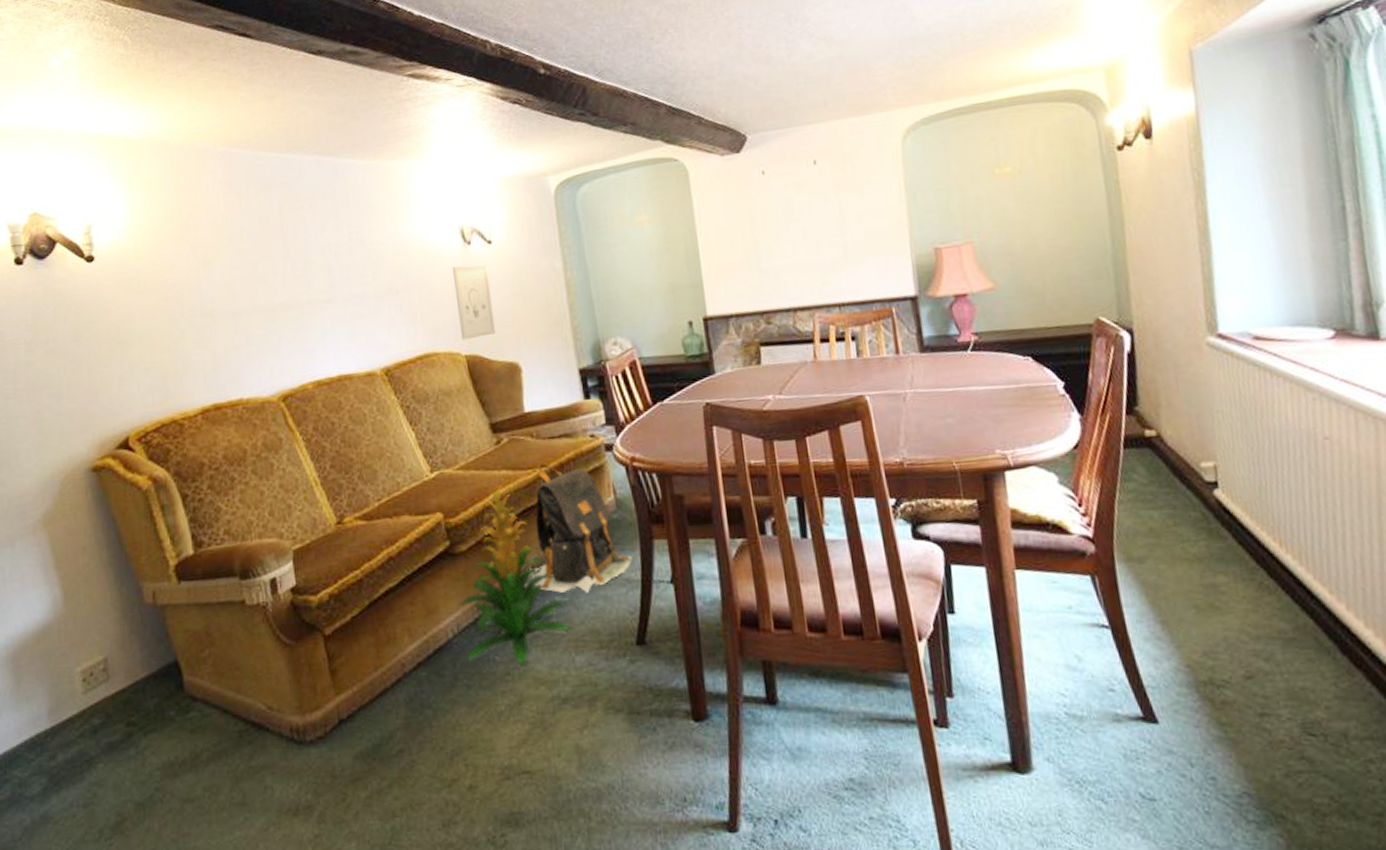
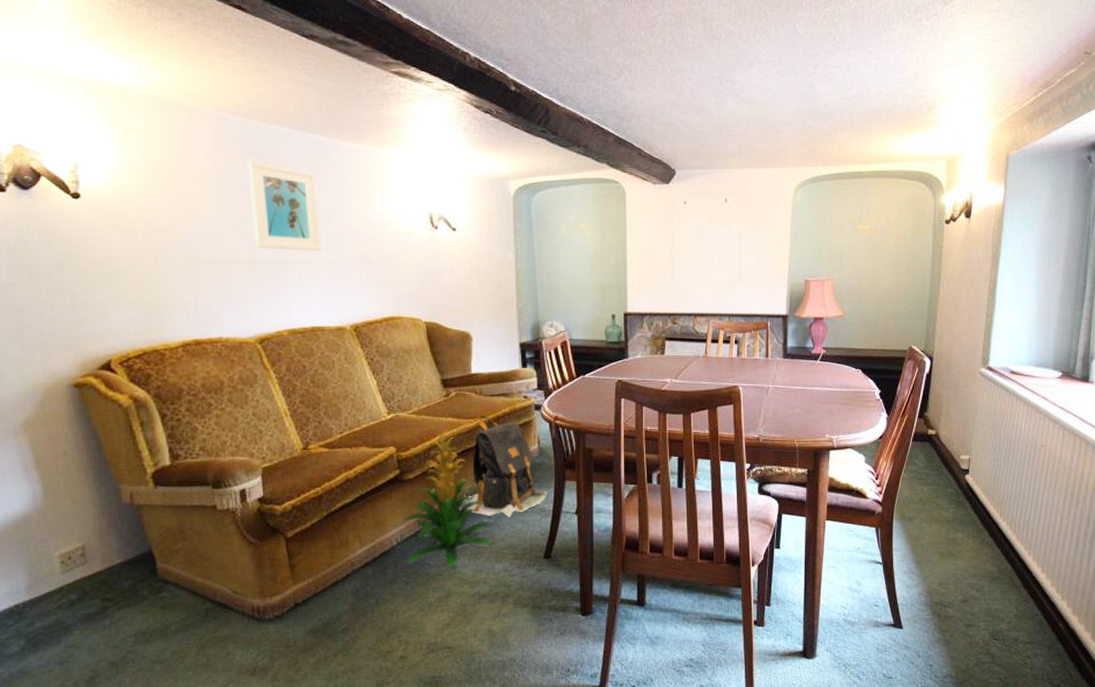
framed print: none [260,195,344,292] -> present [247,160,321,251]
wall art: present [452,265,496,341] -> none [419,247,453,309]

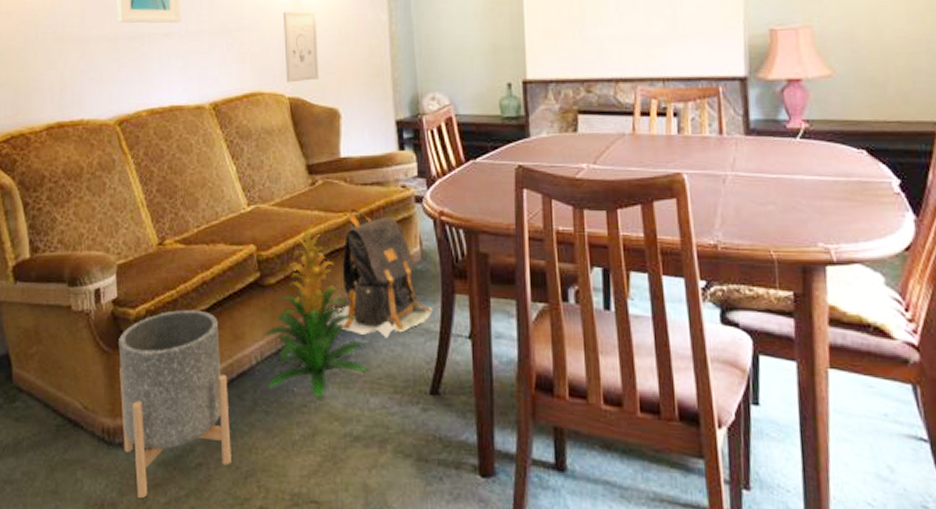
planter: none [266,503,375,661] -> present [119,309,231,498]
wall art: none [419,247,453,309] -> present [282,11,320,83]

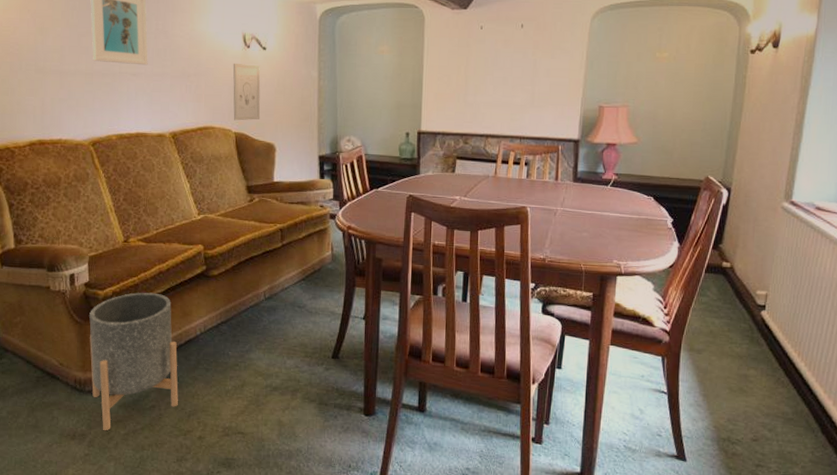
indoor plant: present [265,224,367,398] -> none [208,232,286,360]
backpack: present [327,209,433,337] -> none [257,221,338,317]

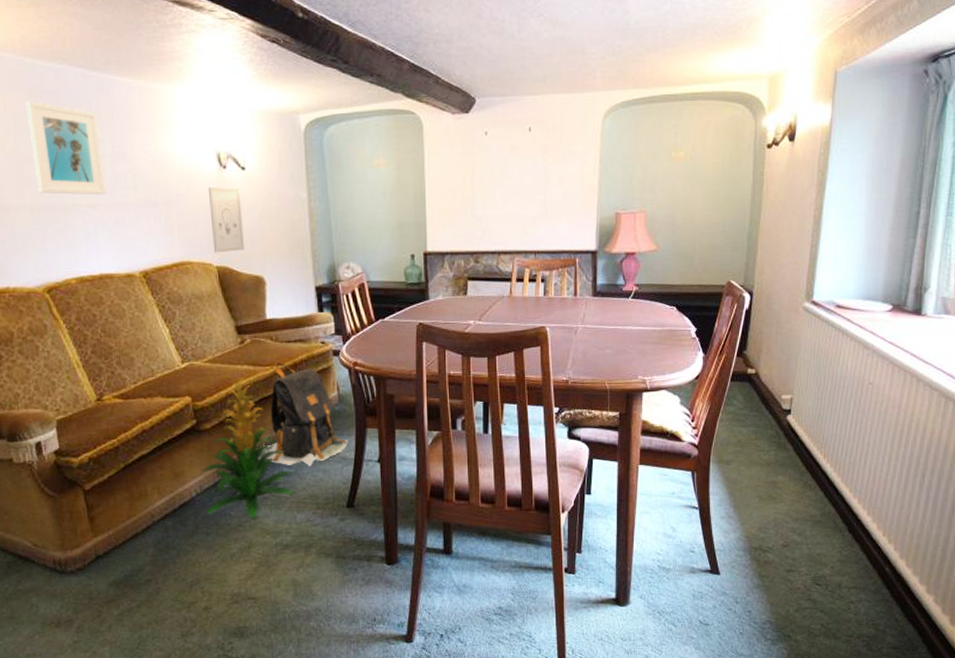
planter: present [89,292,178,430] -> none [63,454,177,613]
indoor plant: none [208,232,286,360] -> present [203,377,294,518]
backpack: none [257,221,338,317] -> present [258,362,349,466]

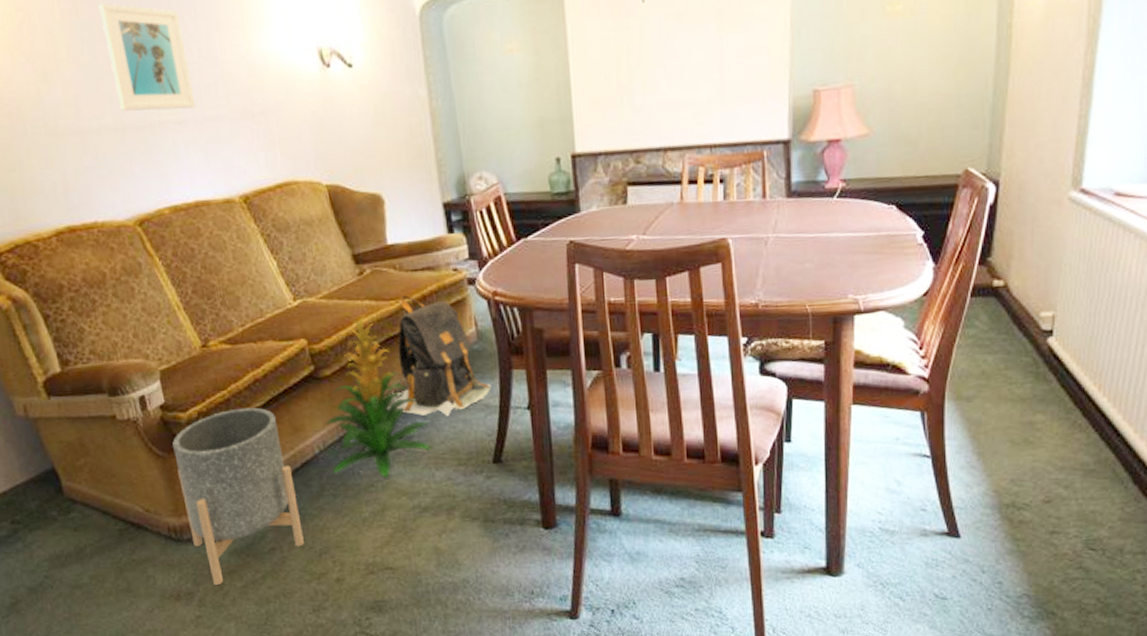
planter: none [63,454,177,613] -> present [172,407,304,585]
wall art: present [208,187,245,253] -> none [310,89,358,170]

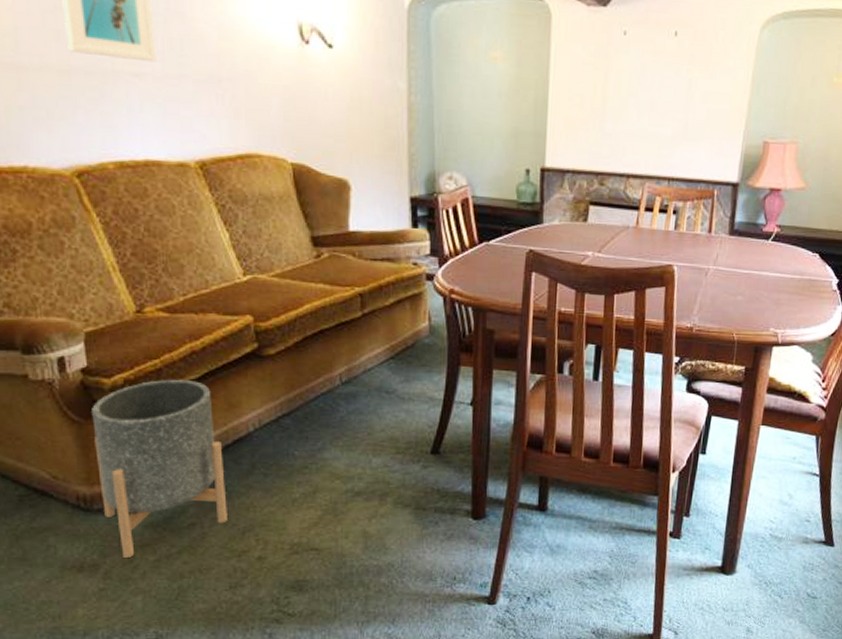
indoor plant: present [325,314,431,477] -> none [263,297,371,460]
backpack: present [387,295,492,415] -> none [331,283,438,404]

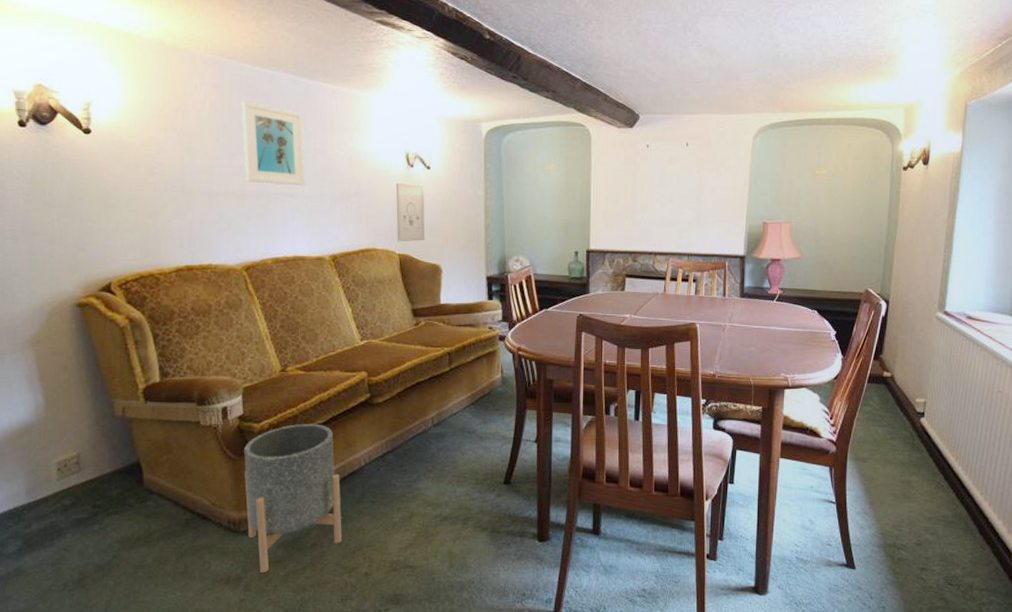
wall art: none [285,66,328,147] -> present [395,183,426,242]

